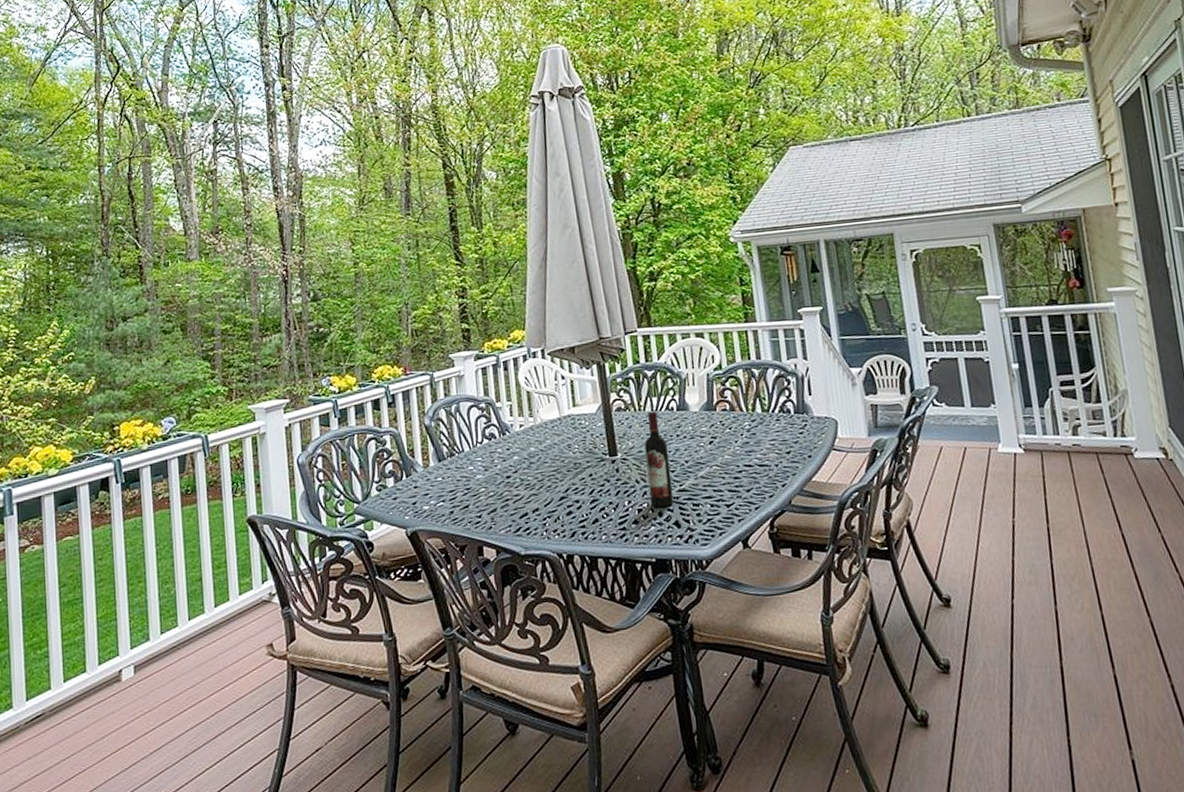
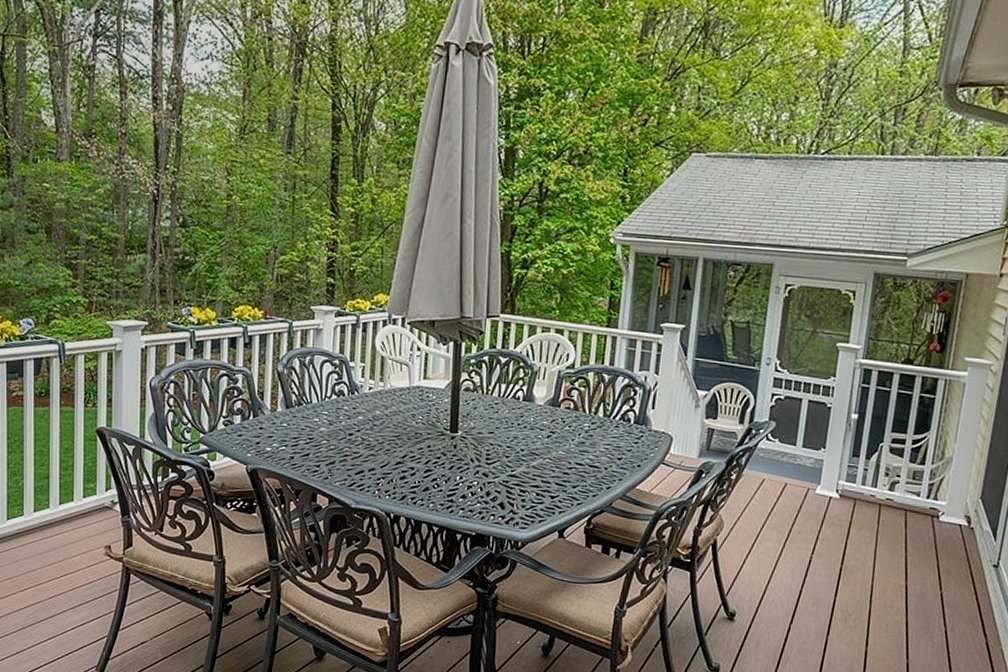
wine bottle: present [644,411,674,507] -> none [480,397,508,488]

